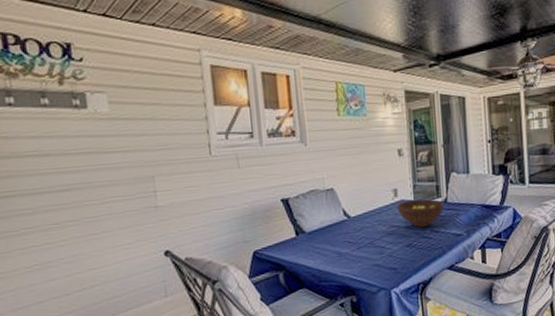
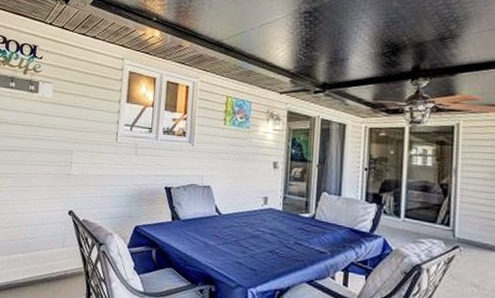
fruit bowl: present [396,199,444,227] -> none [264,210,311,238]

